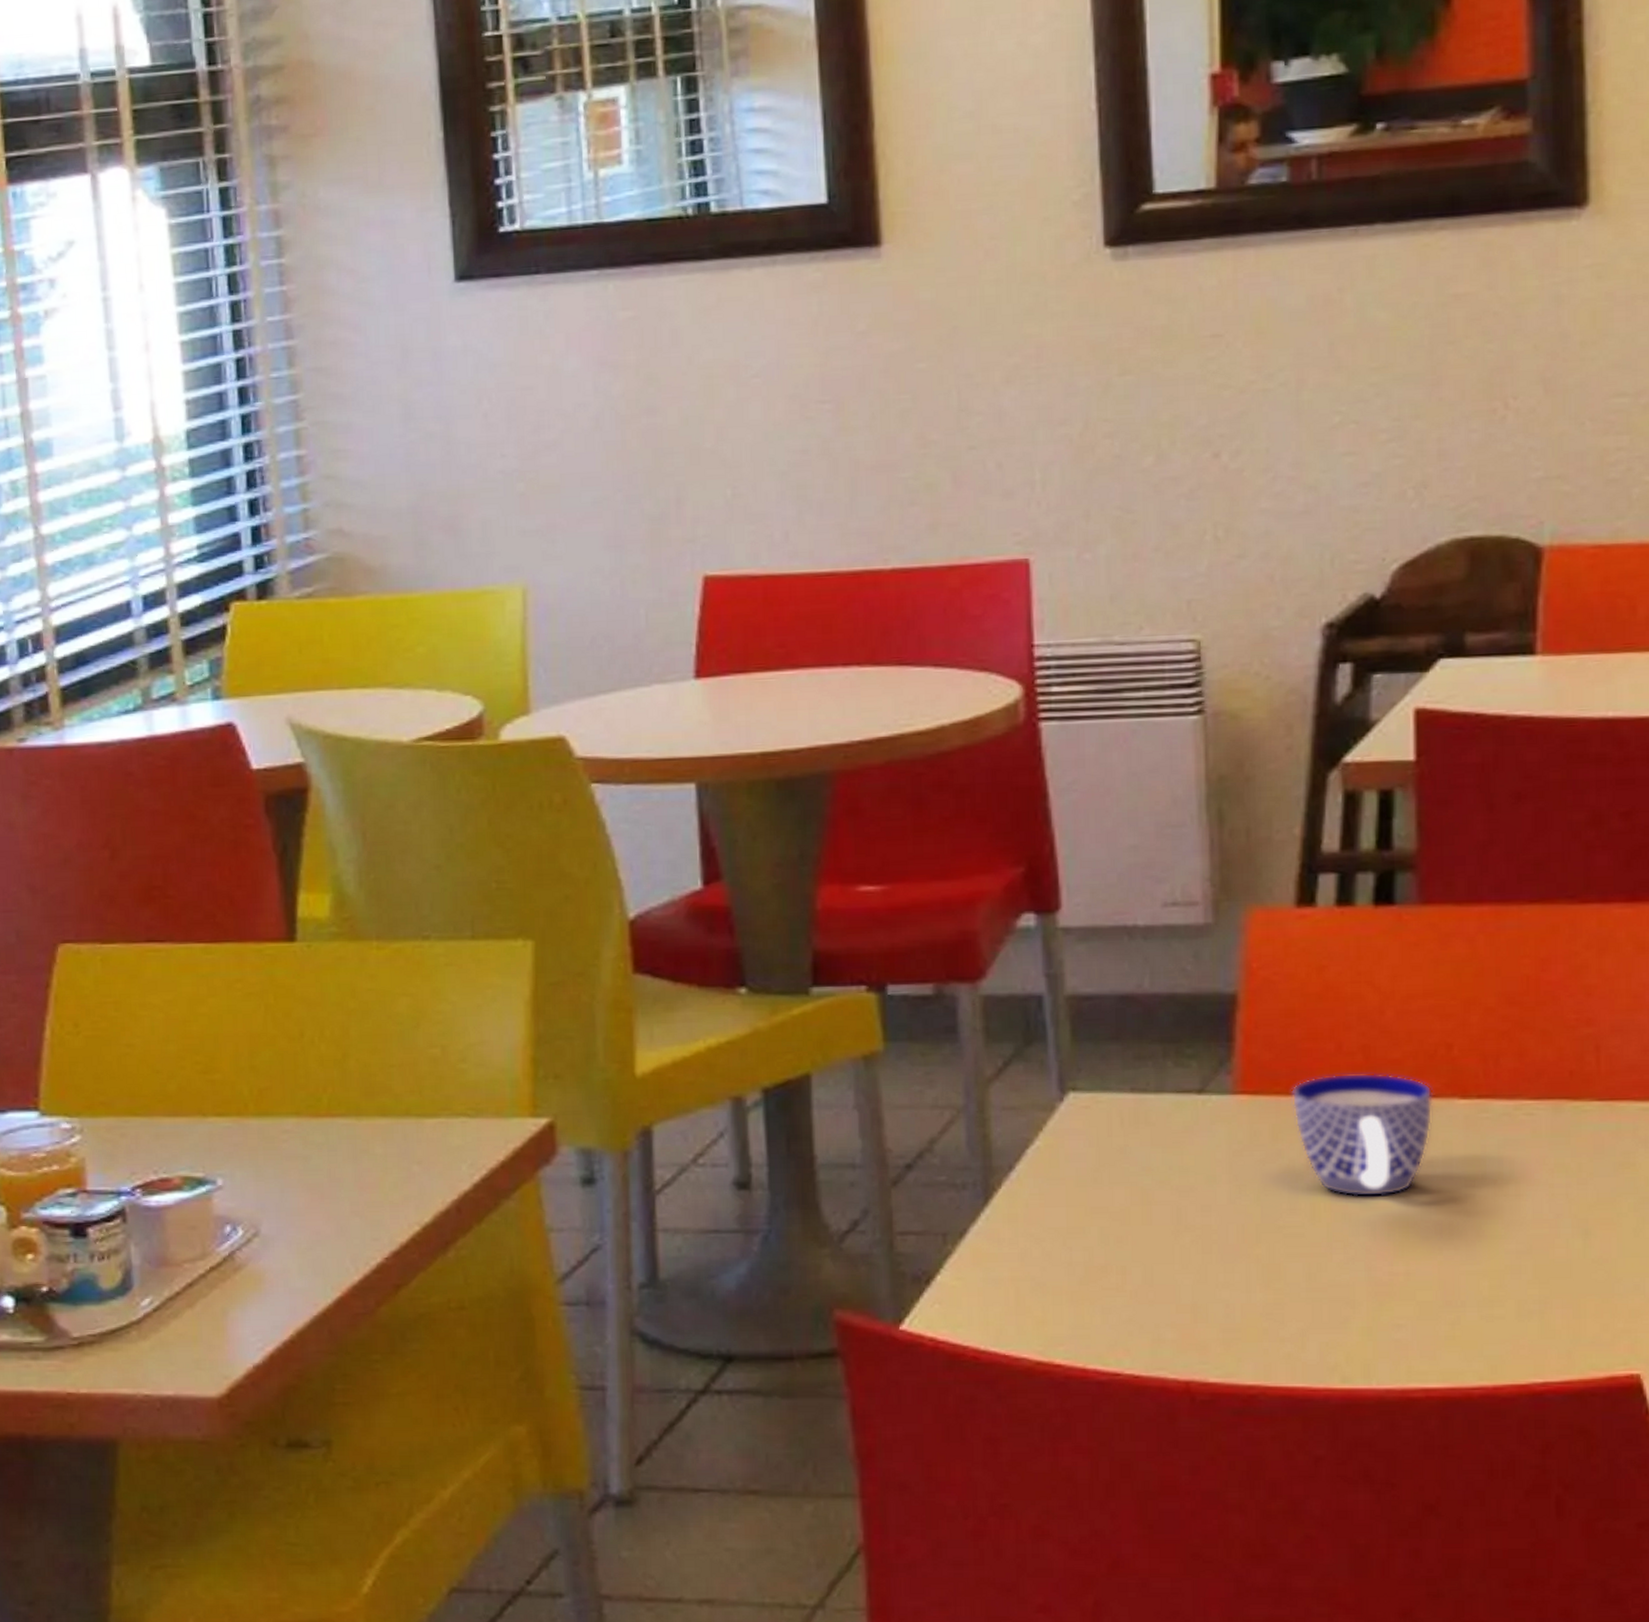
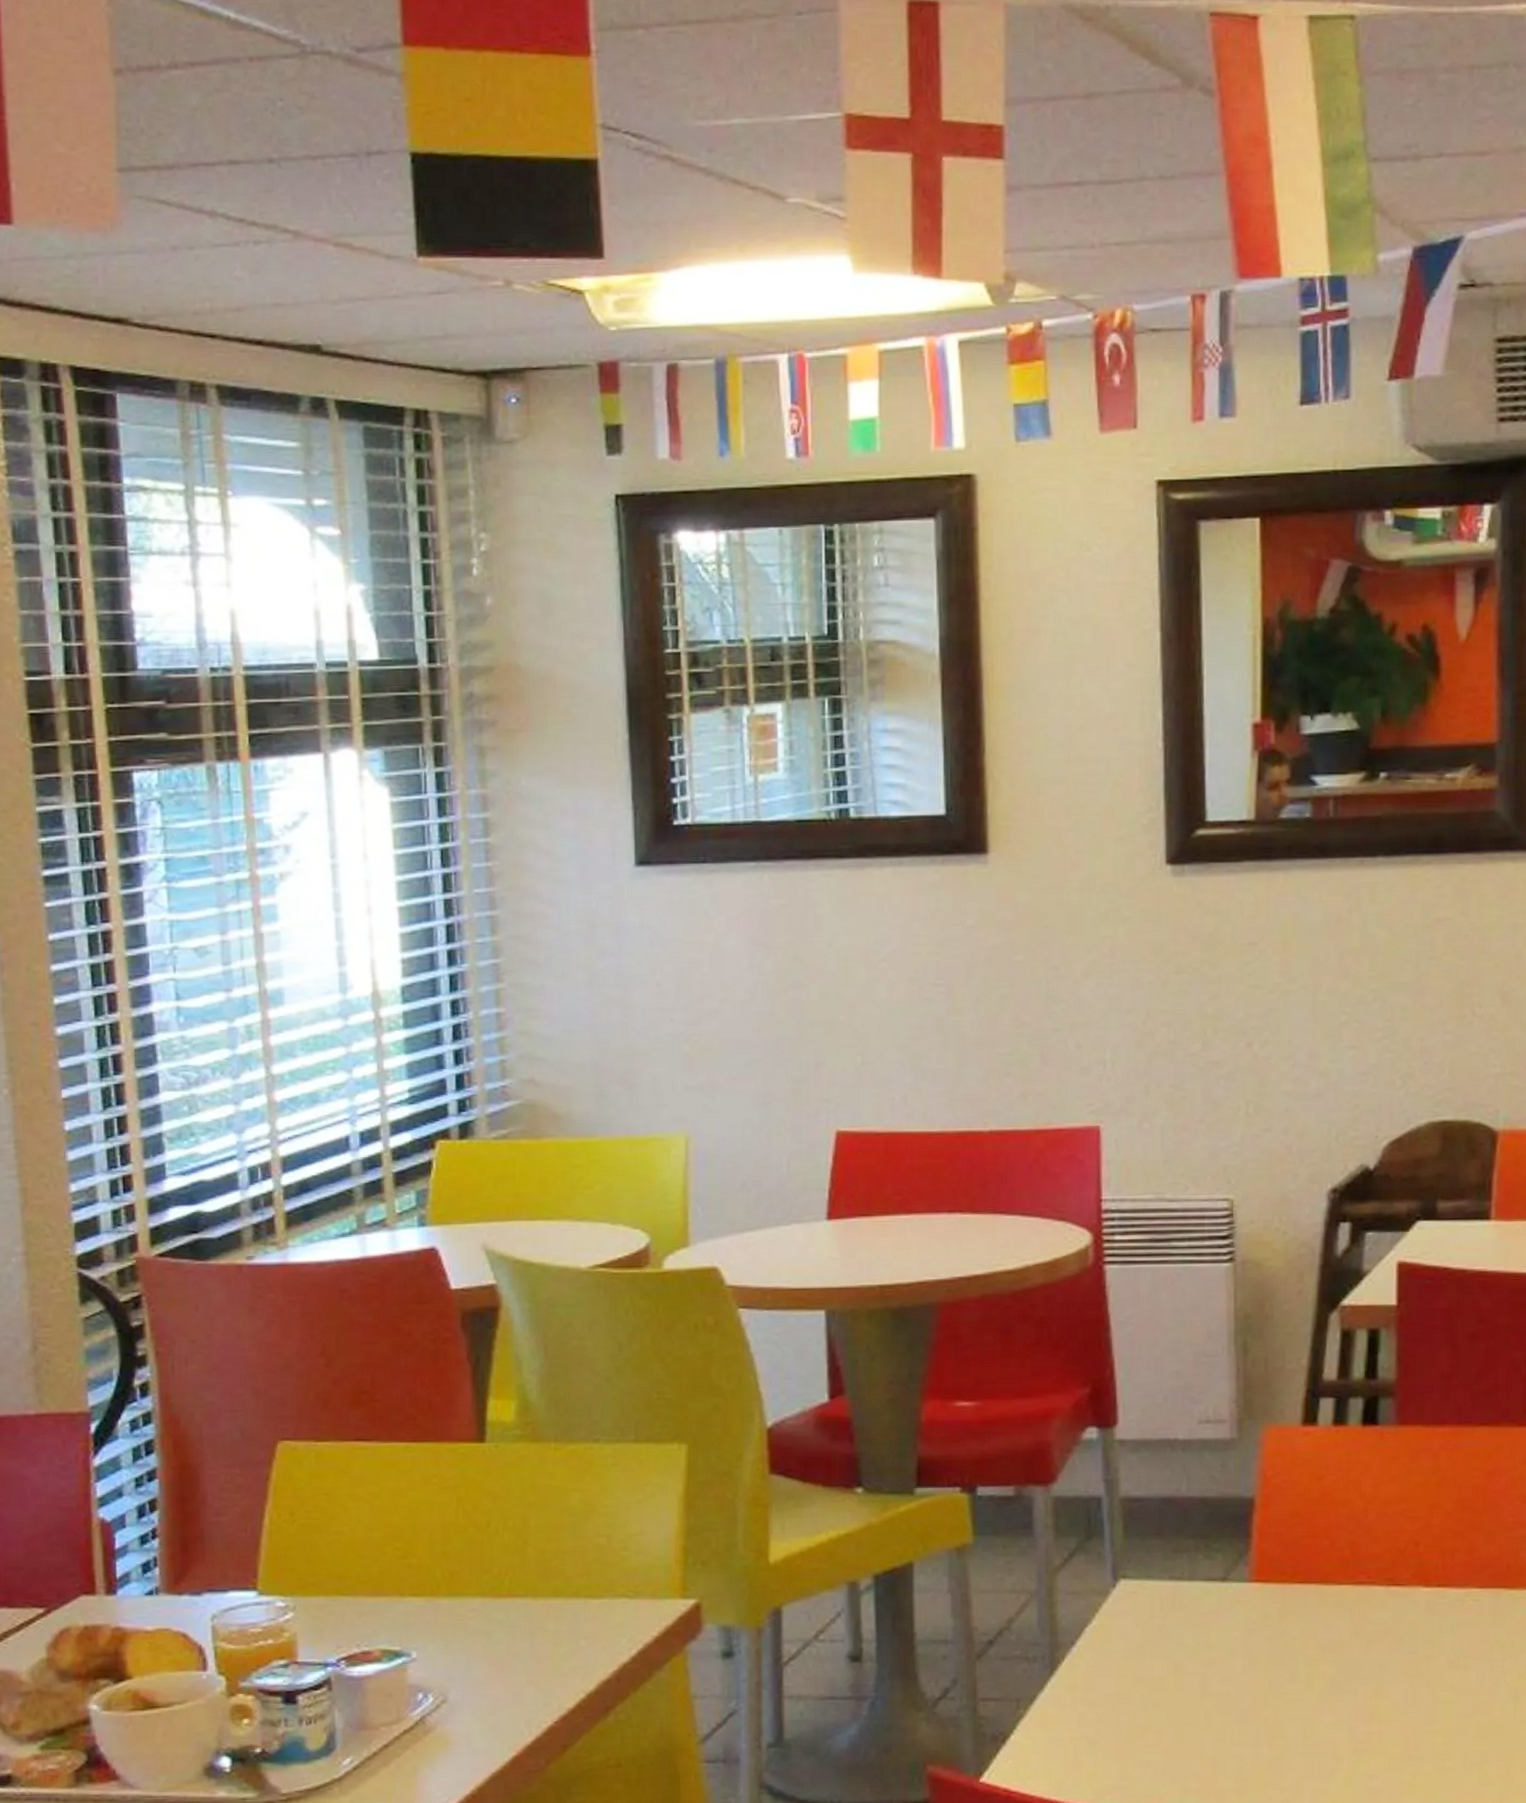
cup: present [1291,1073,1433,1197] -> none [1294,1565,1403,1669]

